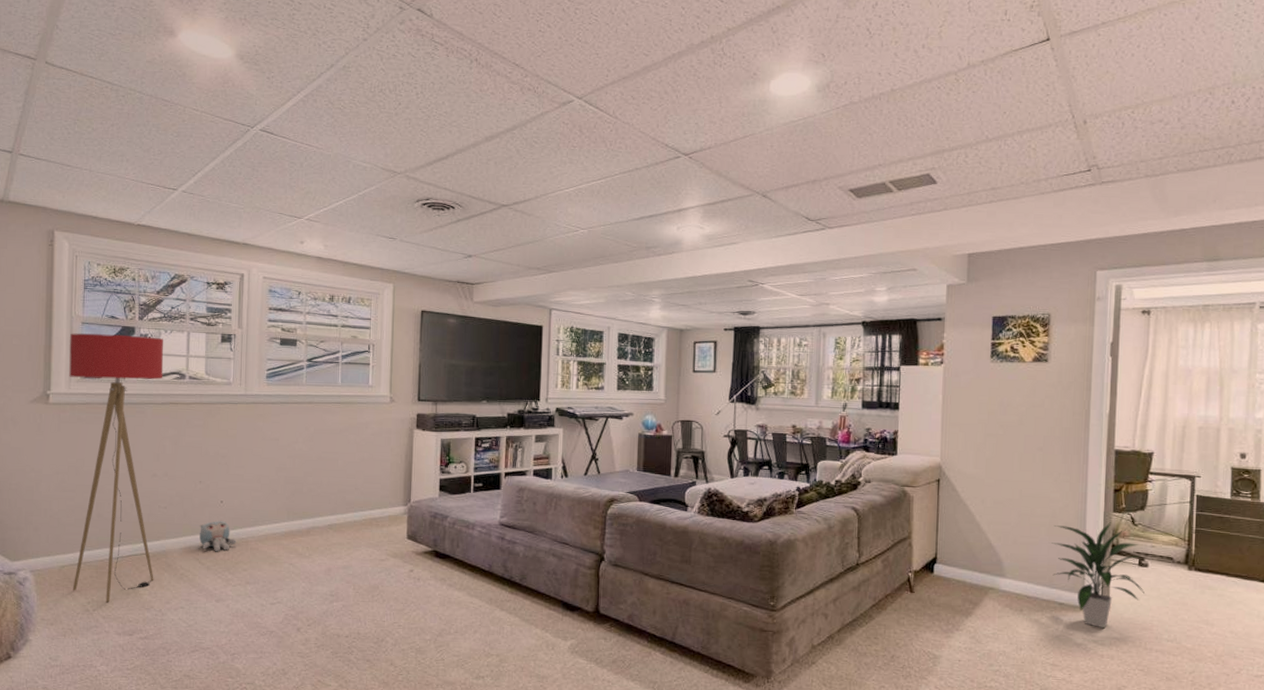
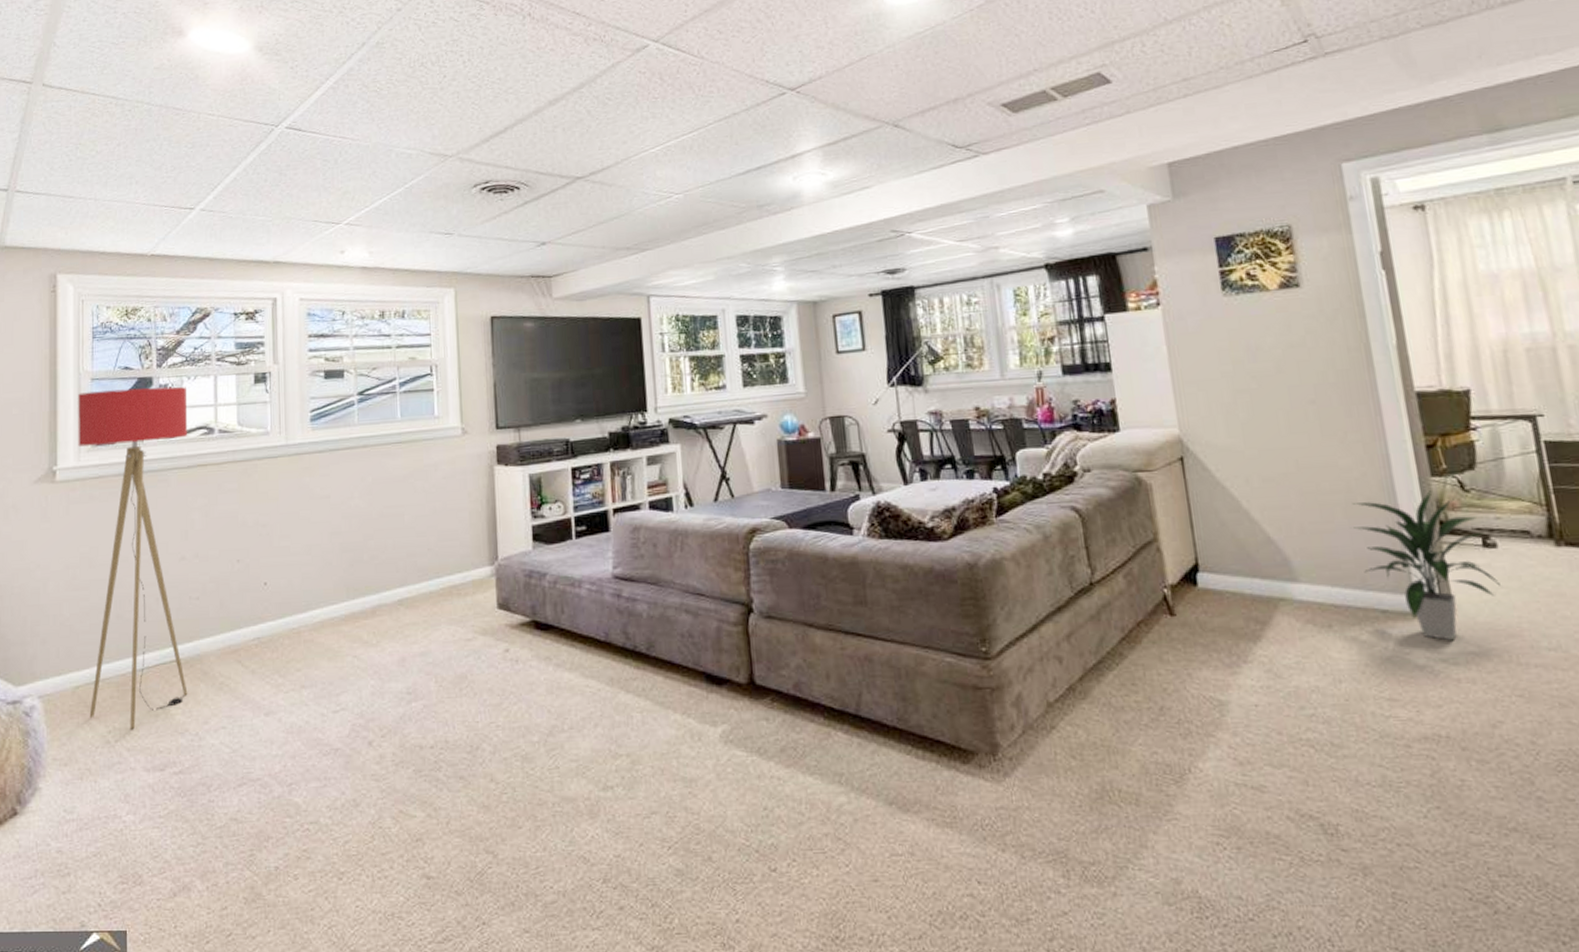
plush toy: present [199,521,237,552] -> none [240,608,286,650]

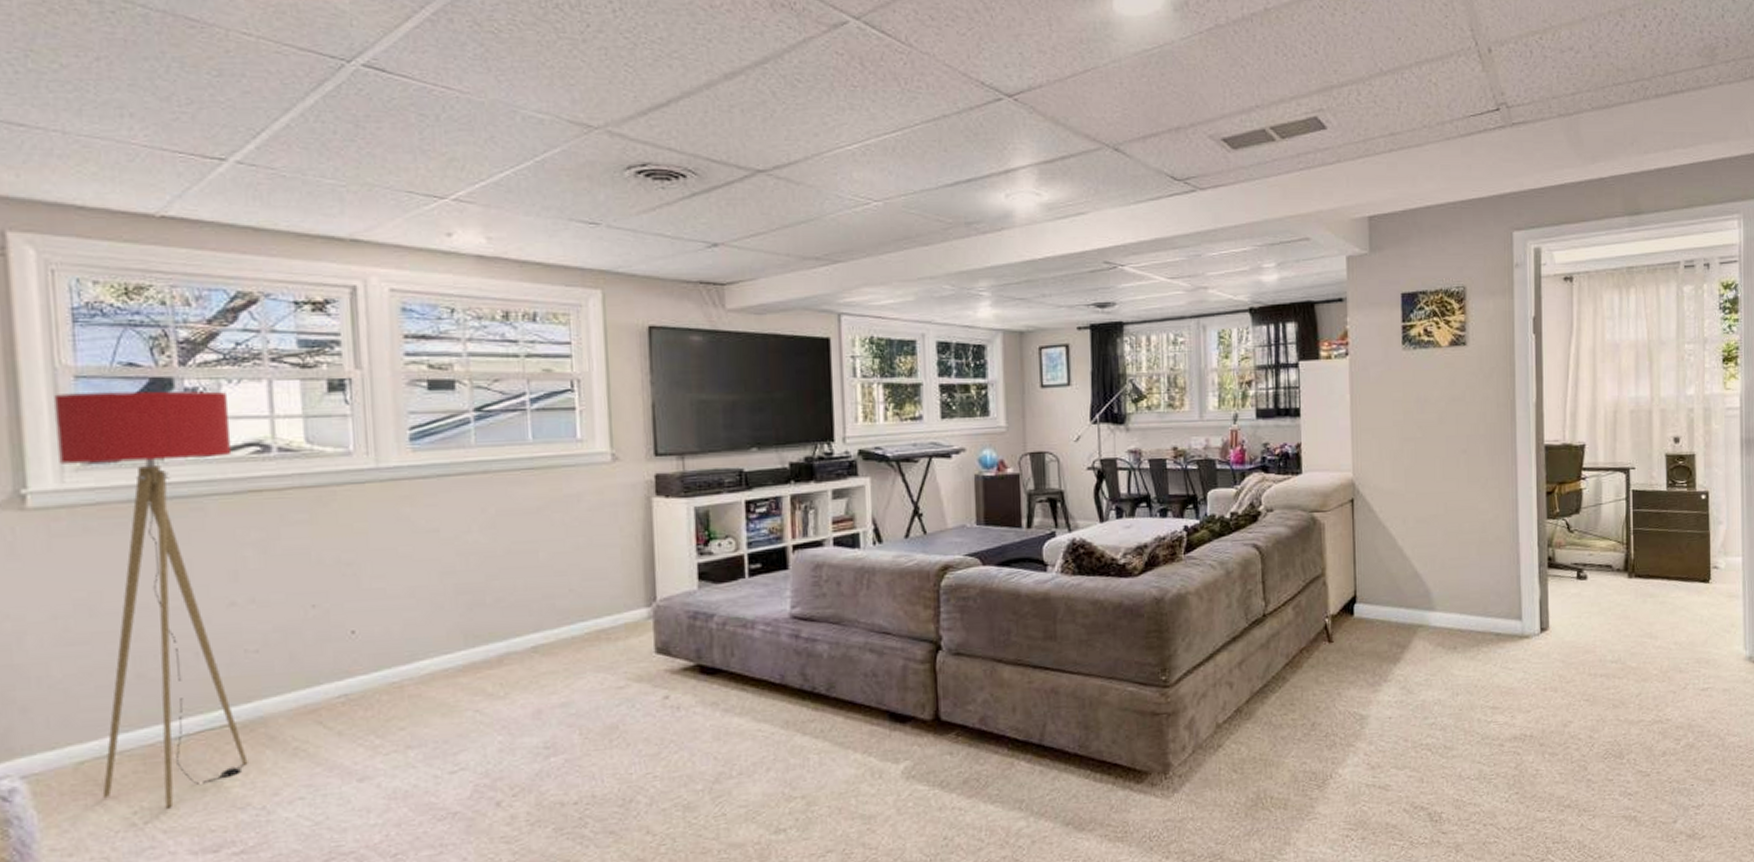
indoor plant: present [1351,491,1500,641] -> none [1483,531,1585,658]

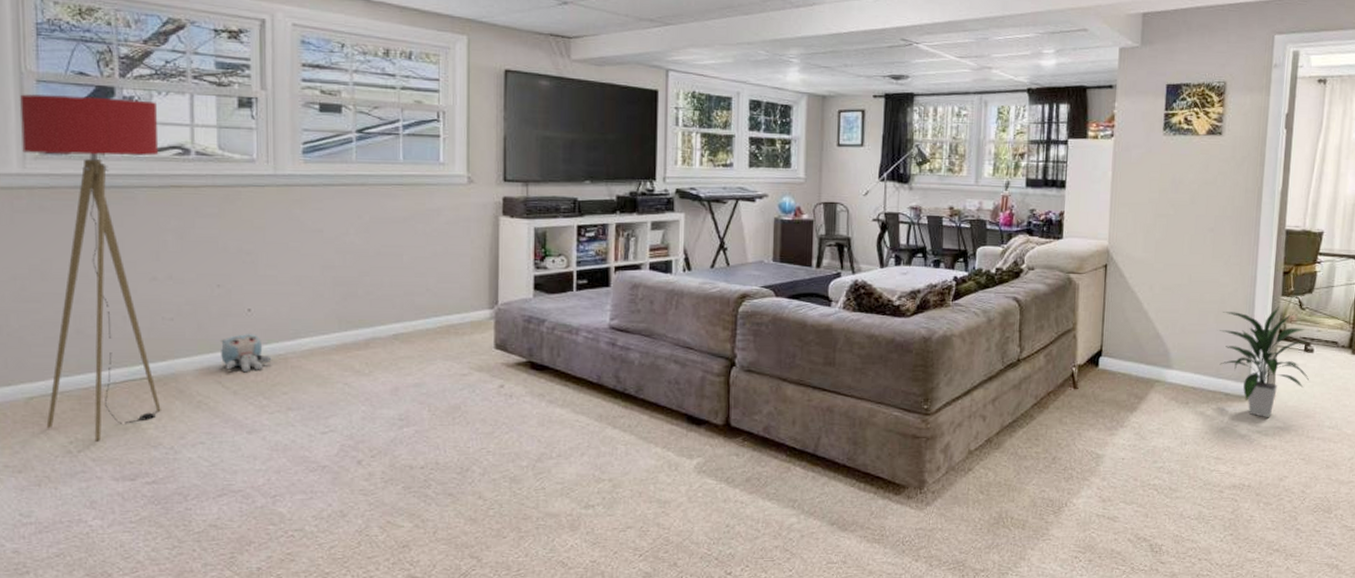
plush toy: none [319,660,384,708] -> present [221,334,272,373]
indoor plant: none [1483,531,1585,658] -> present [1219,307,1309,418]

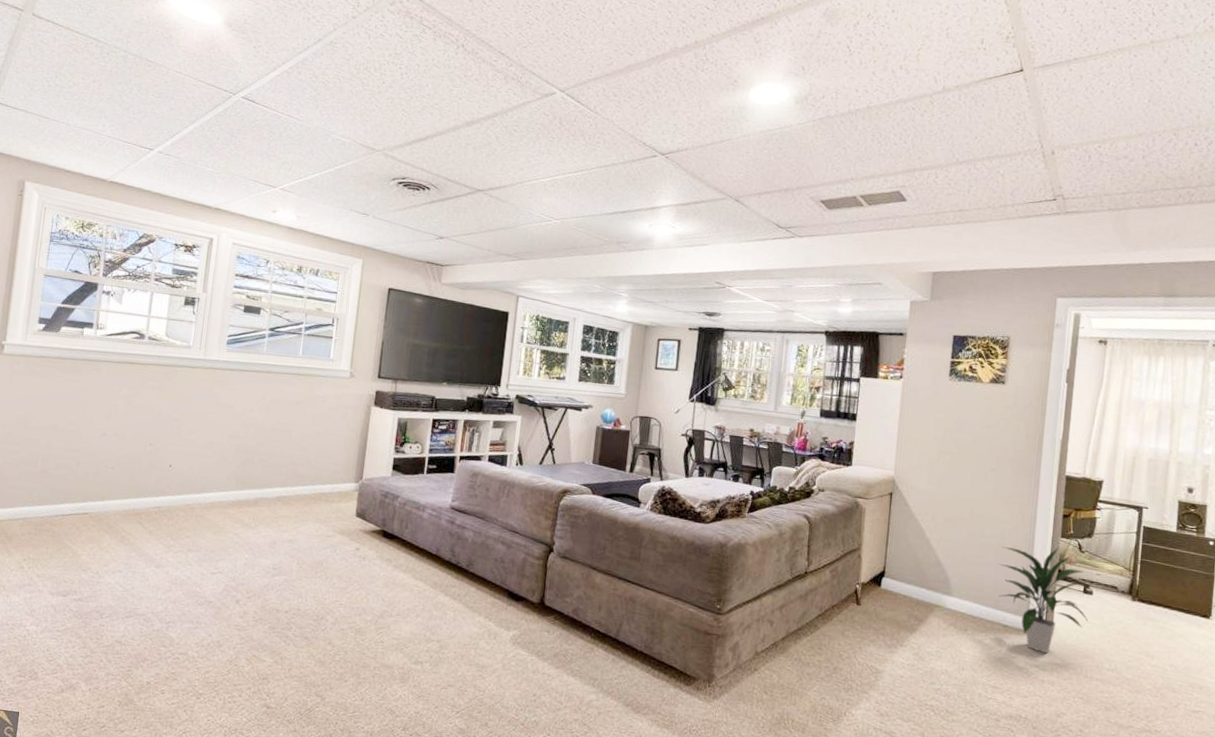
floor lamp: present [20,94,161,441] -> none [9,285,127,561]
plush toy: present [221,334,272,373] -> none [144,485,182,517]

